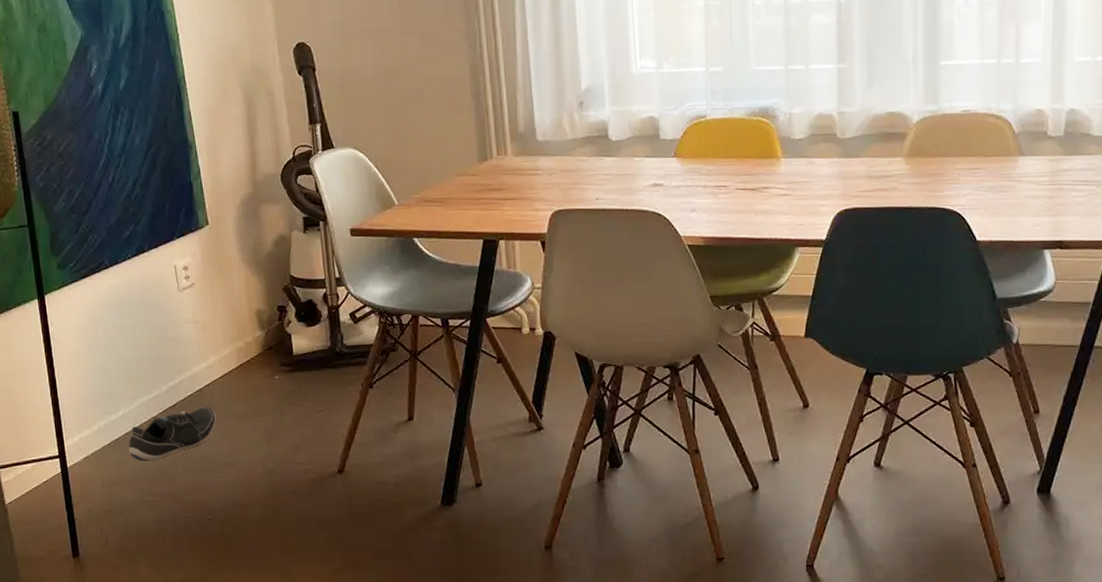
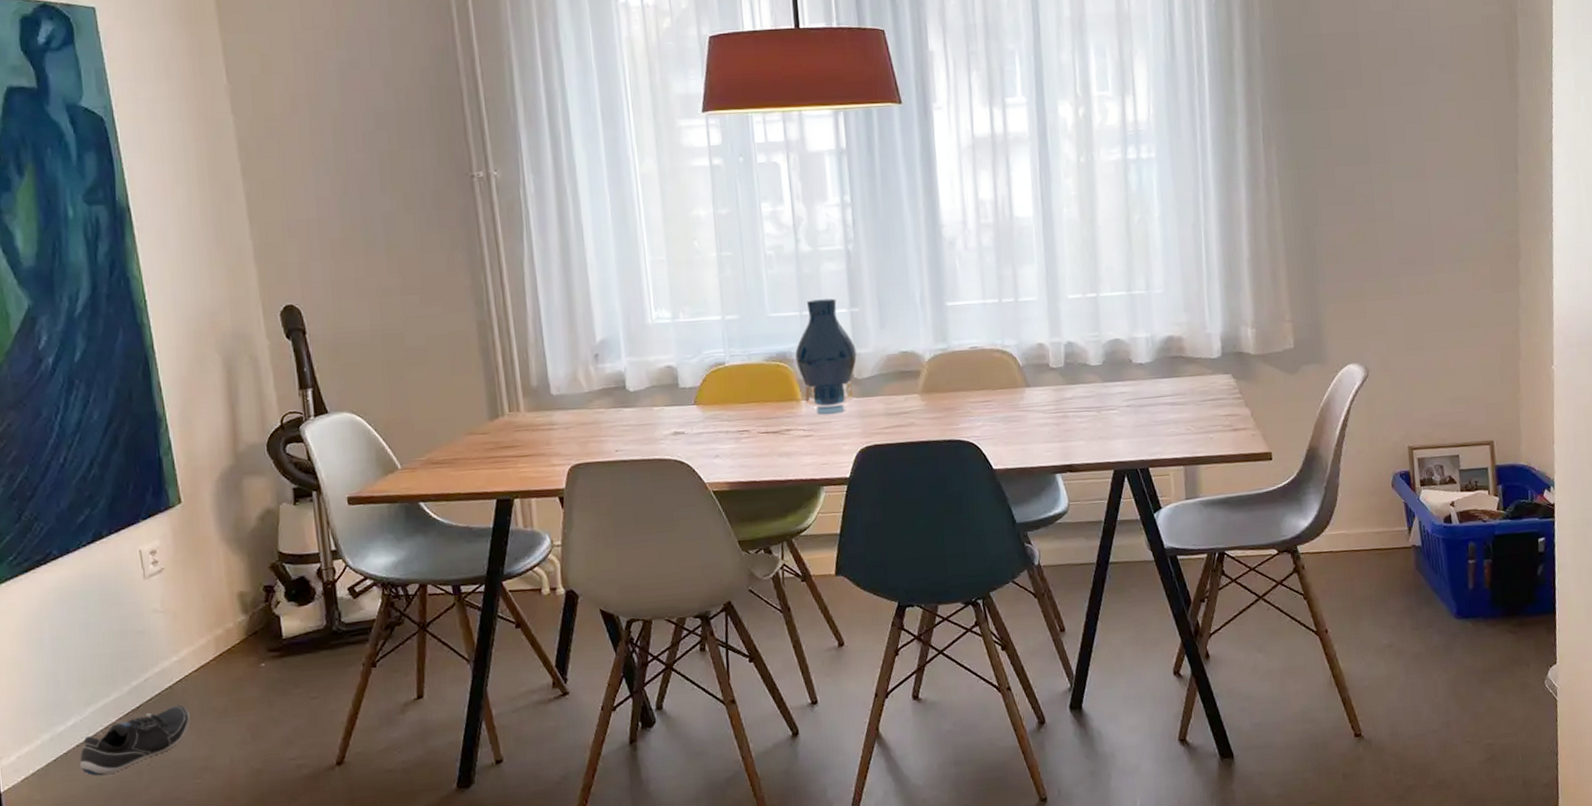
vase: none [778,53,841,175] -> present [795,298,857,416]

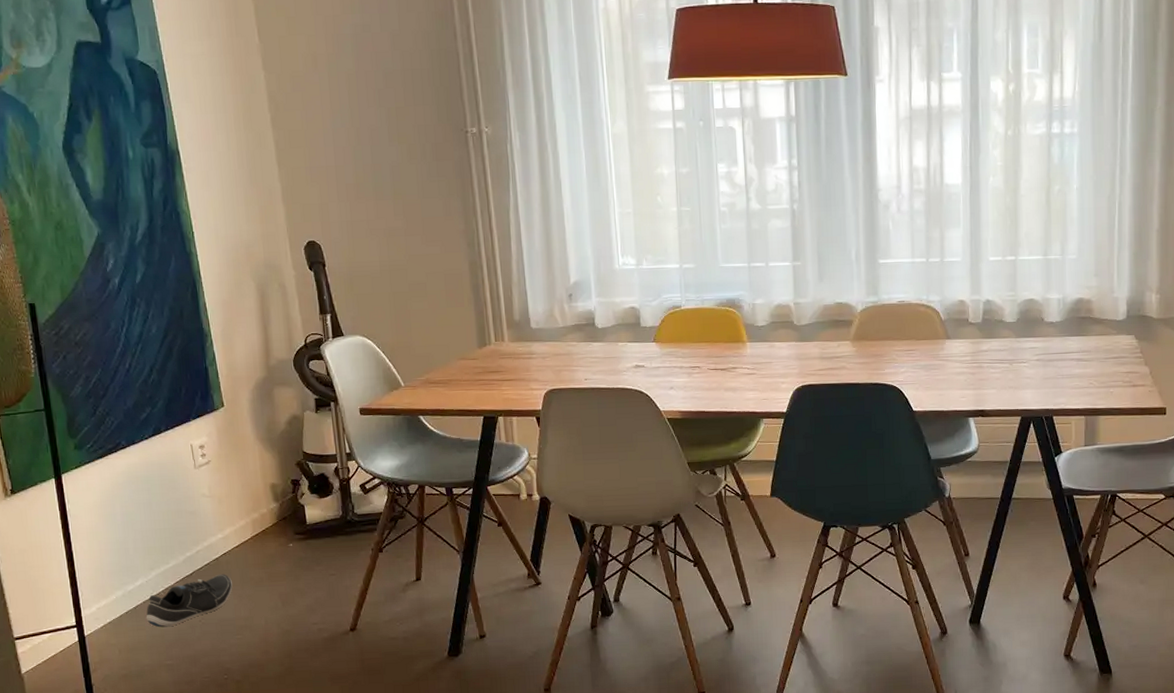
vase: present [795,298,857,416] -> none [743,252,797,357]

